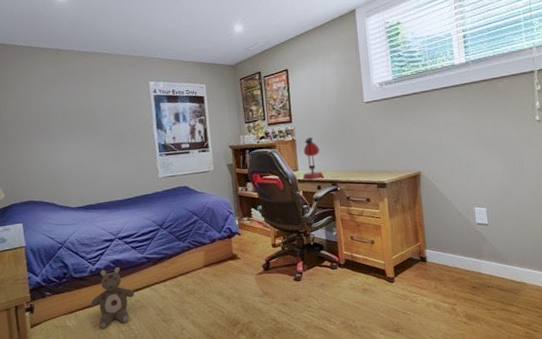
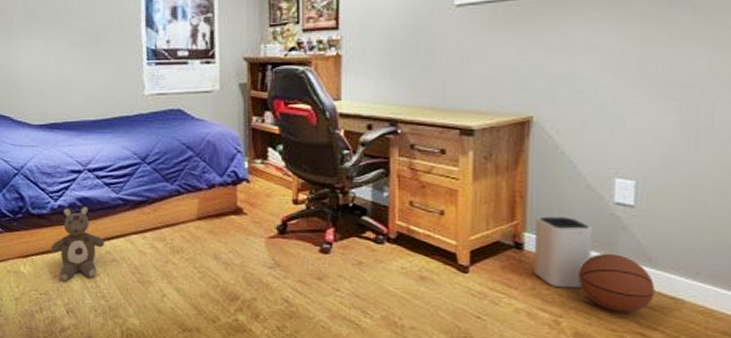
desk lamp: present [302,137,325,180] -> none [346,52,380,116]
trash can: none [431,235,468,285] -> present [534,215,593,289]
basketball: none [462,257,509,297] -> present [578,253,655,313]

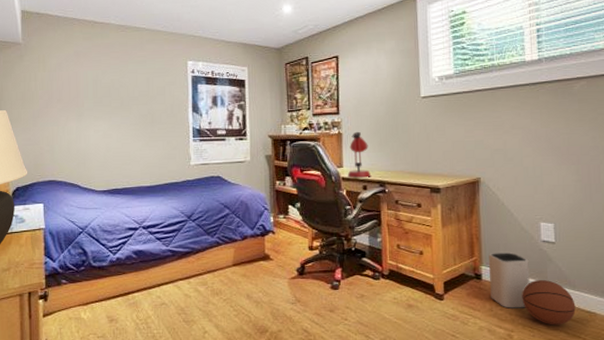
stuffed bear: present [50,207,105,281] -> none [108,258,156,324]
desk lamp: none [346,52,380,116] -> present [347,131,372,179]

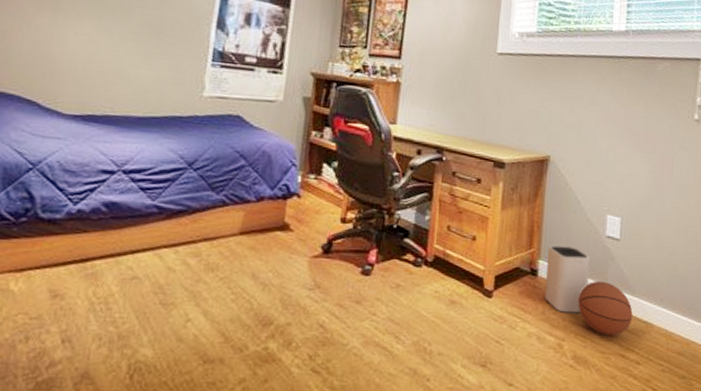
desk lamp: present [347,131,372,179] -> none [400,82,430,141]

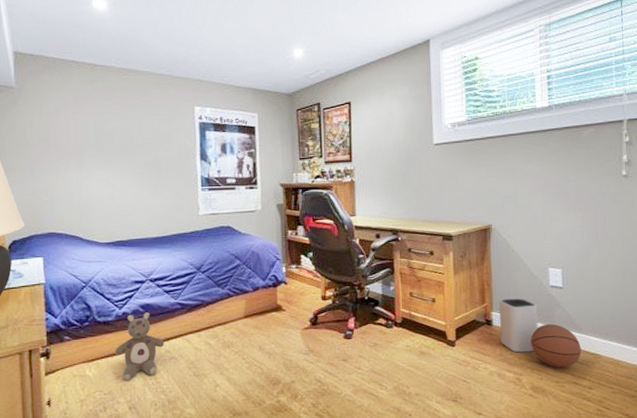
stuffed bear: none [55,213,128,302] -> present [114,312,165,380]

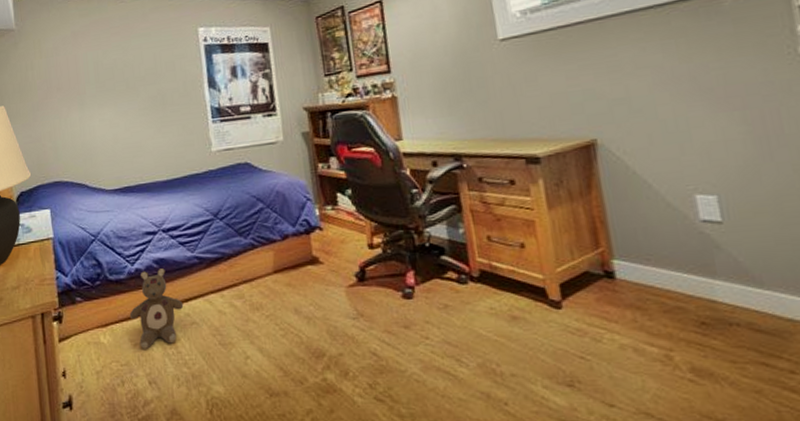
trash can: present [499,297,538,353] -> none [621,238,690,318]
basketball: present [530,323,582,368] -> none [679,275,769,341]

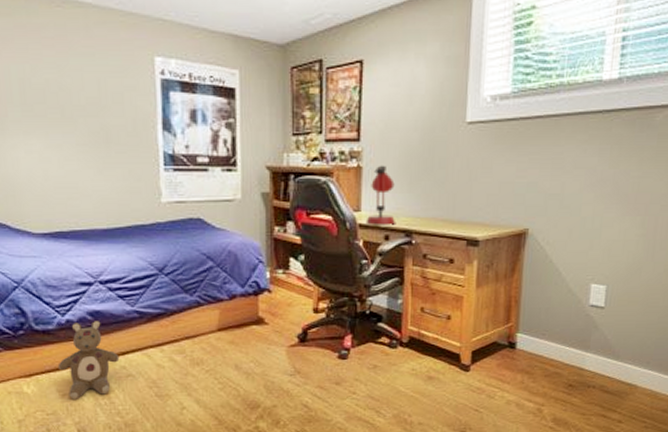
desk lamp: none [408,92,442,154] -> present [365,165,396,227]

